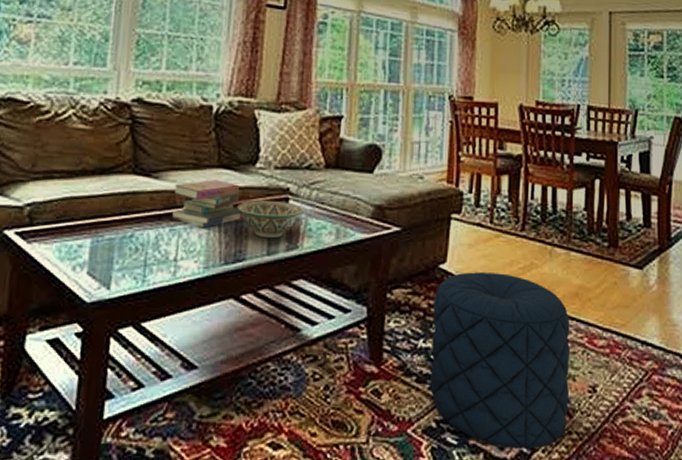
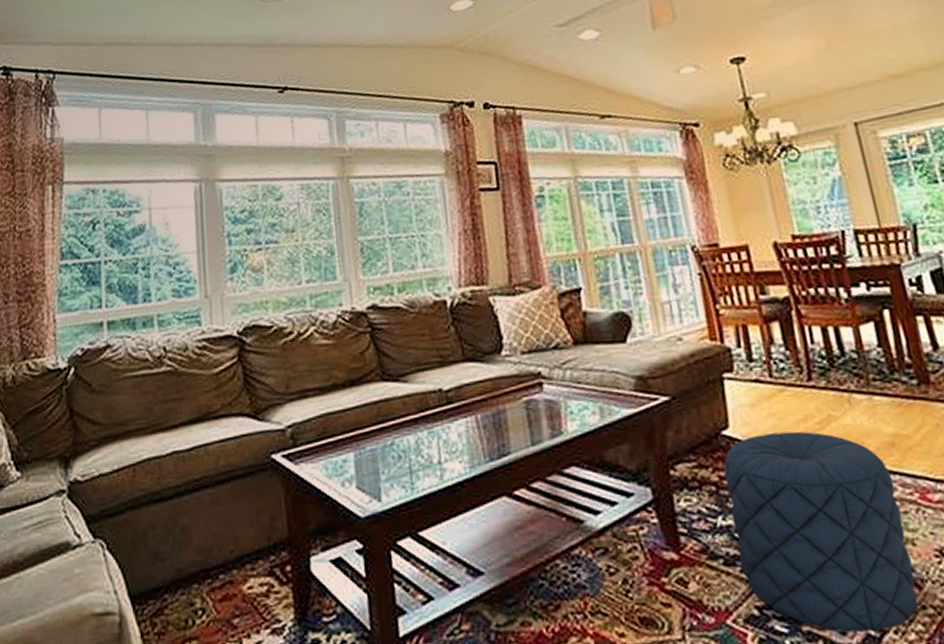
books: present [172,180,241,228] -> none [424,374,497,426]
decorative bowl: present [236,200,305,239] -> none [490,386,562,428]

